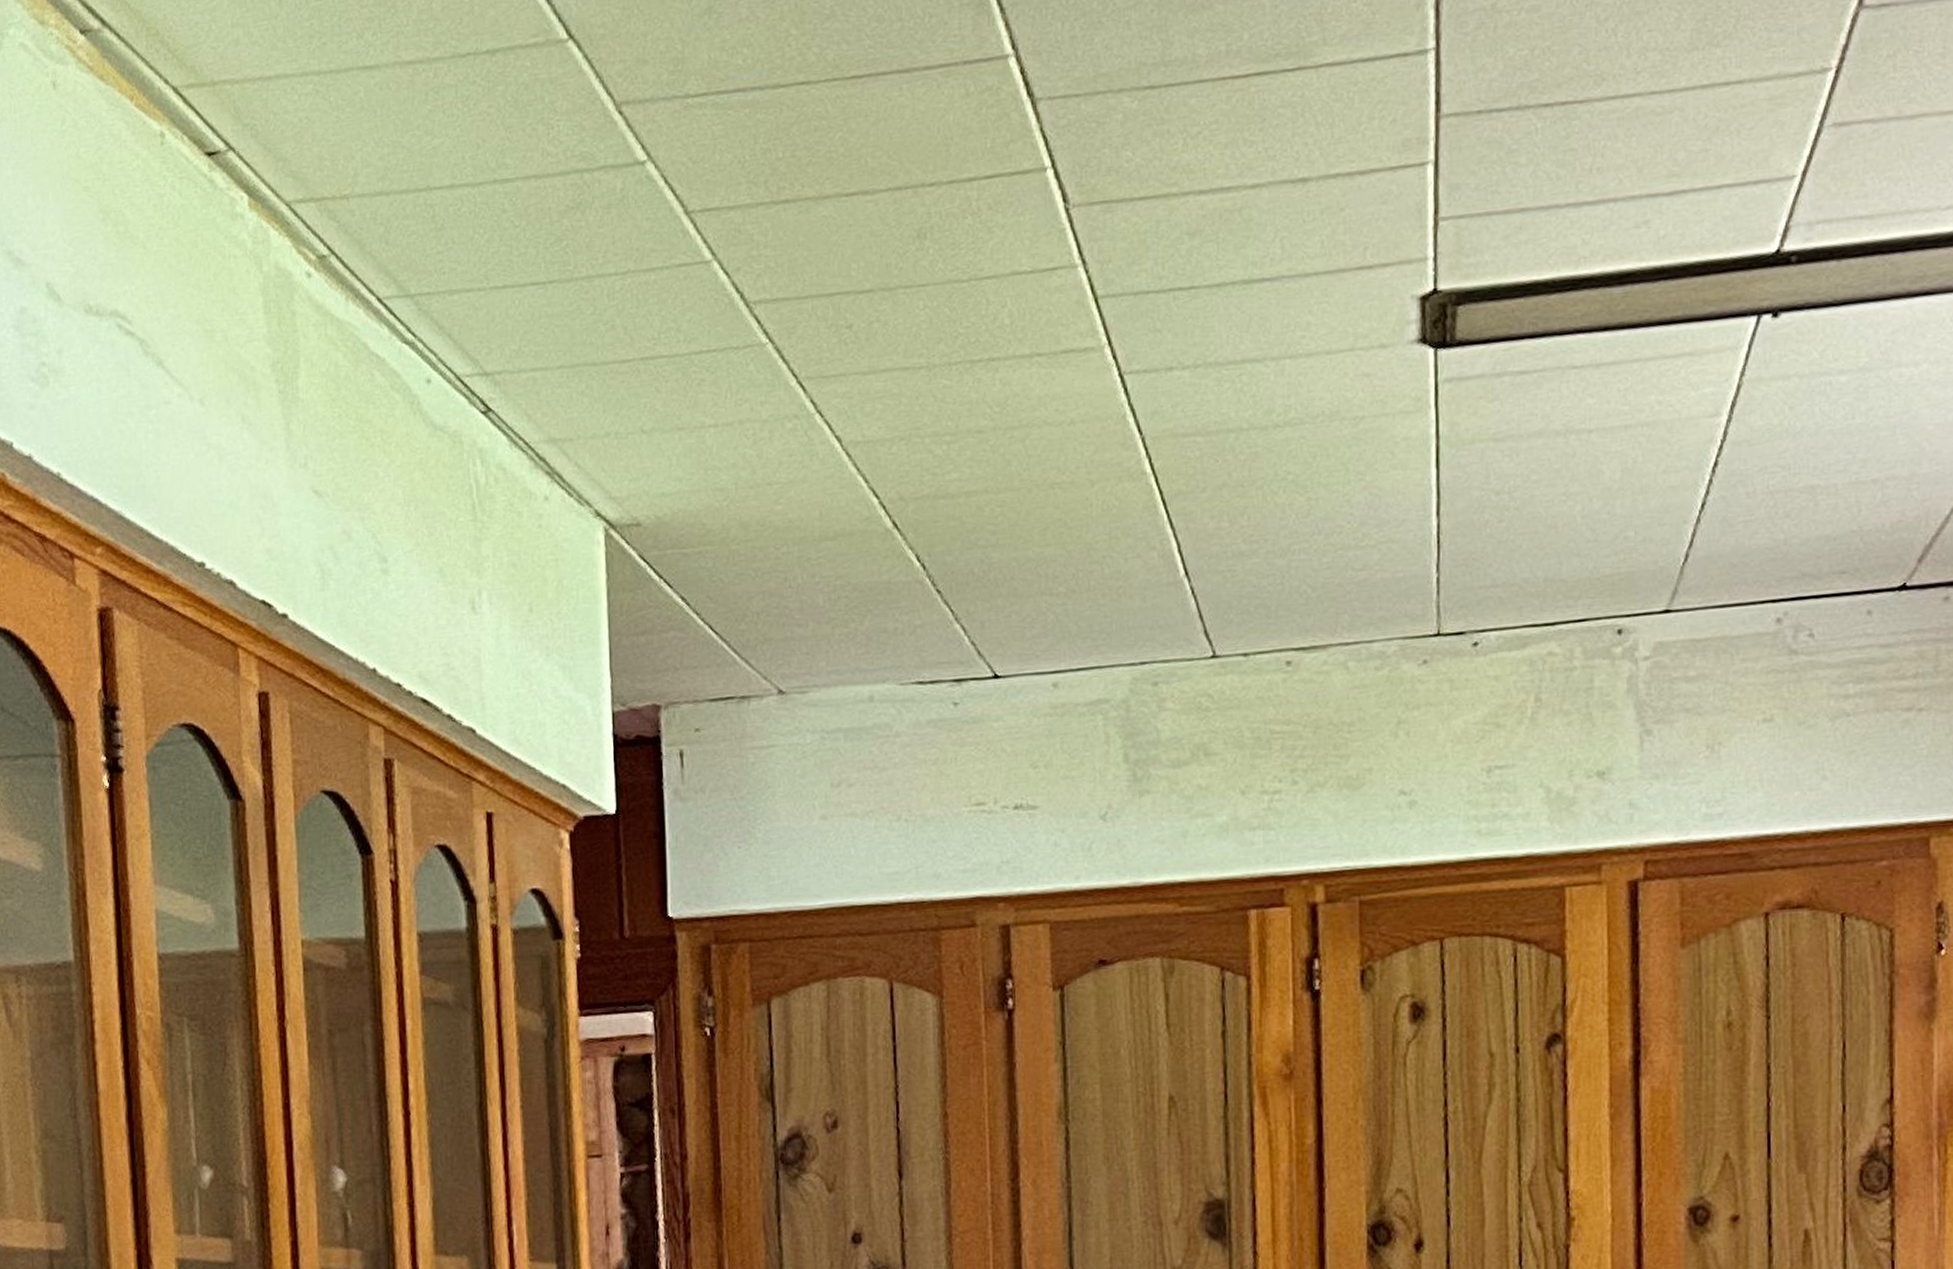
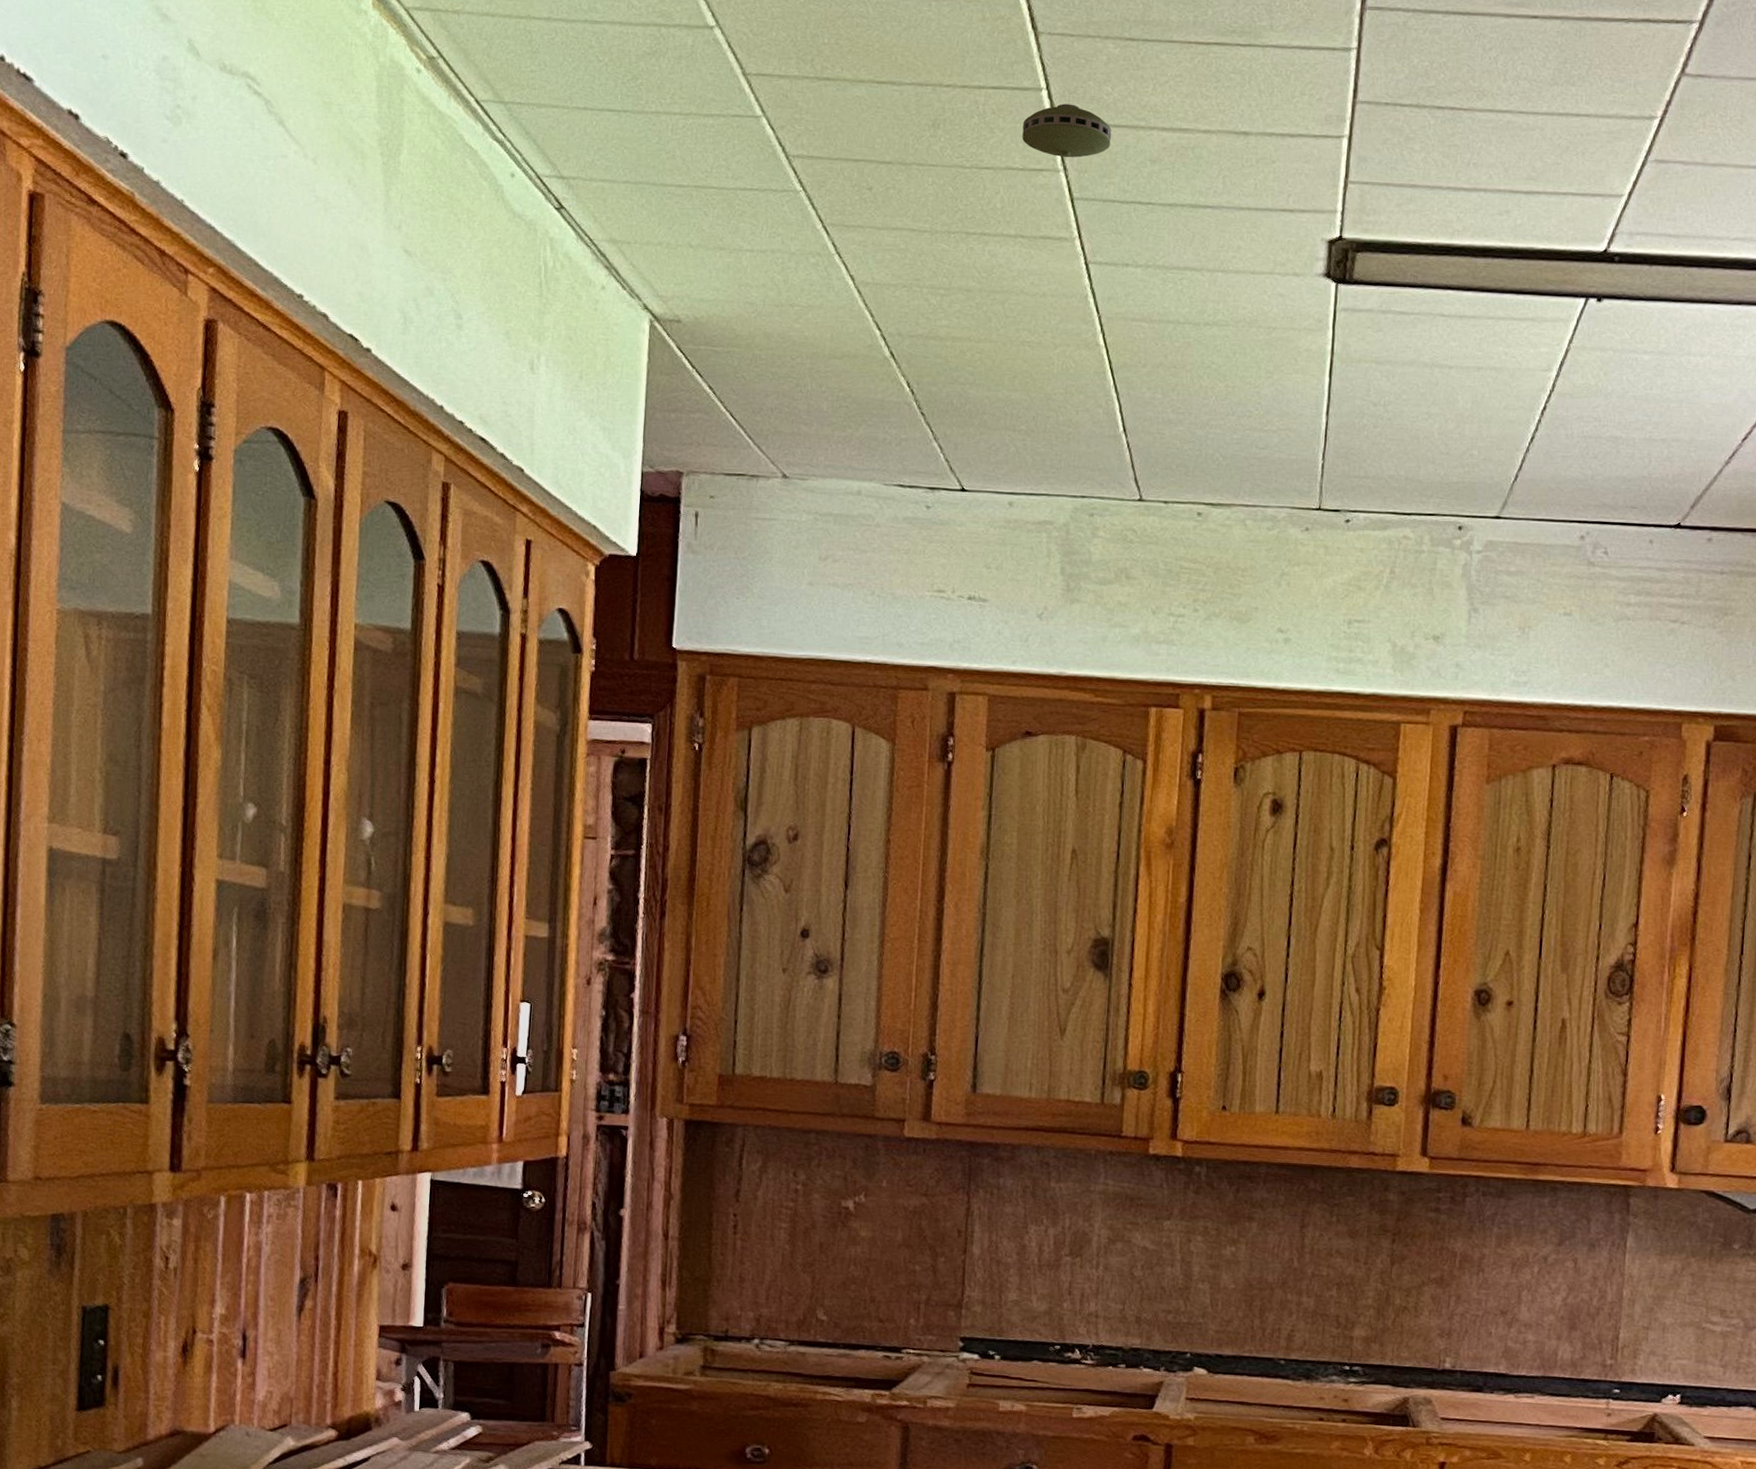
smoke detector: none [1027,180,1137,249] -> present [1022,103,1111,158]

